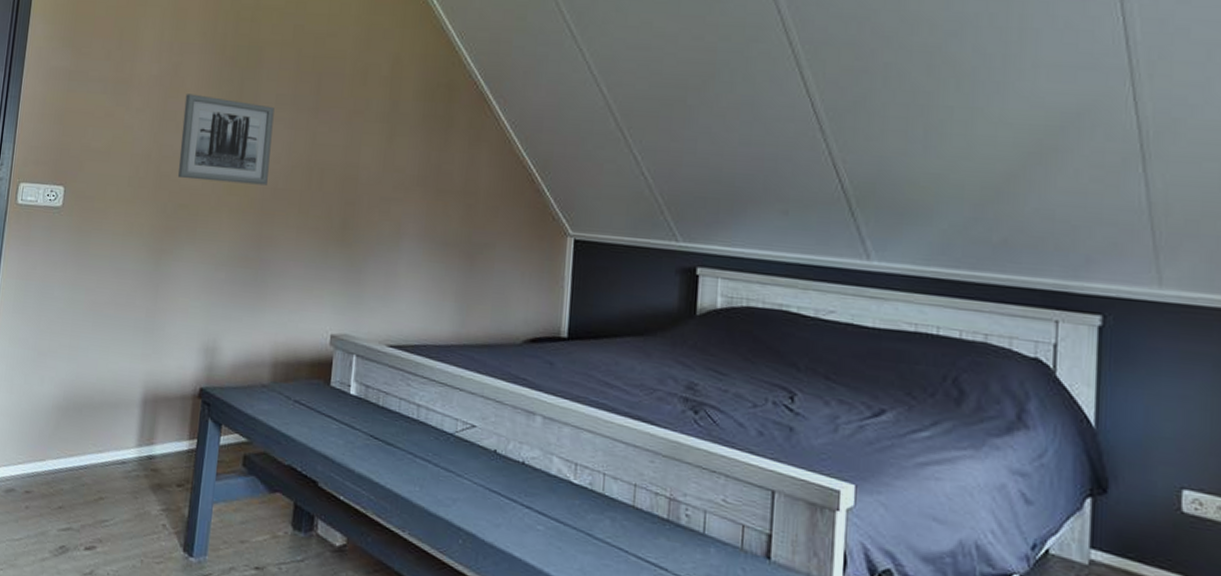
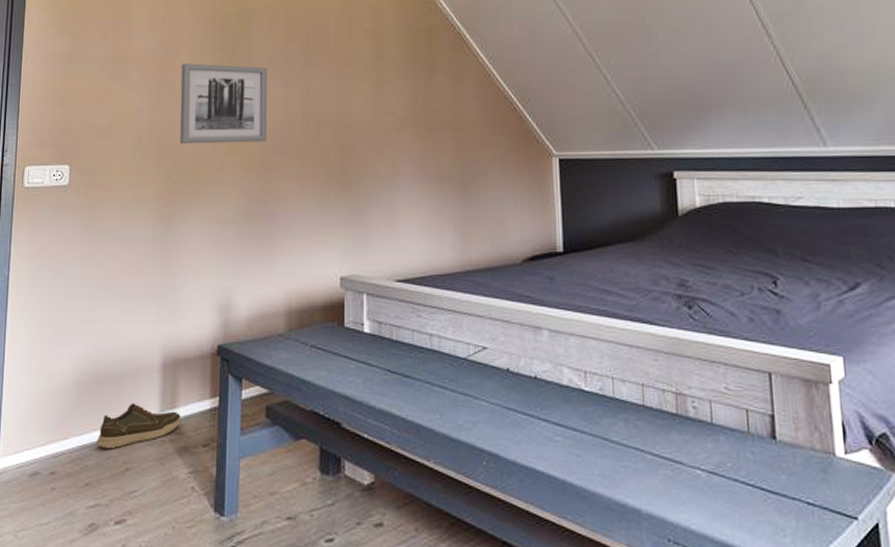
shoe: none [72,434,158,477] -> present [96,403,181,449]

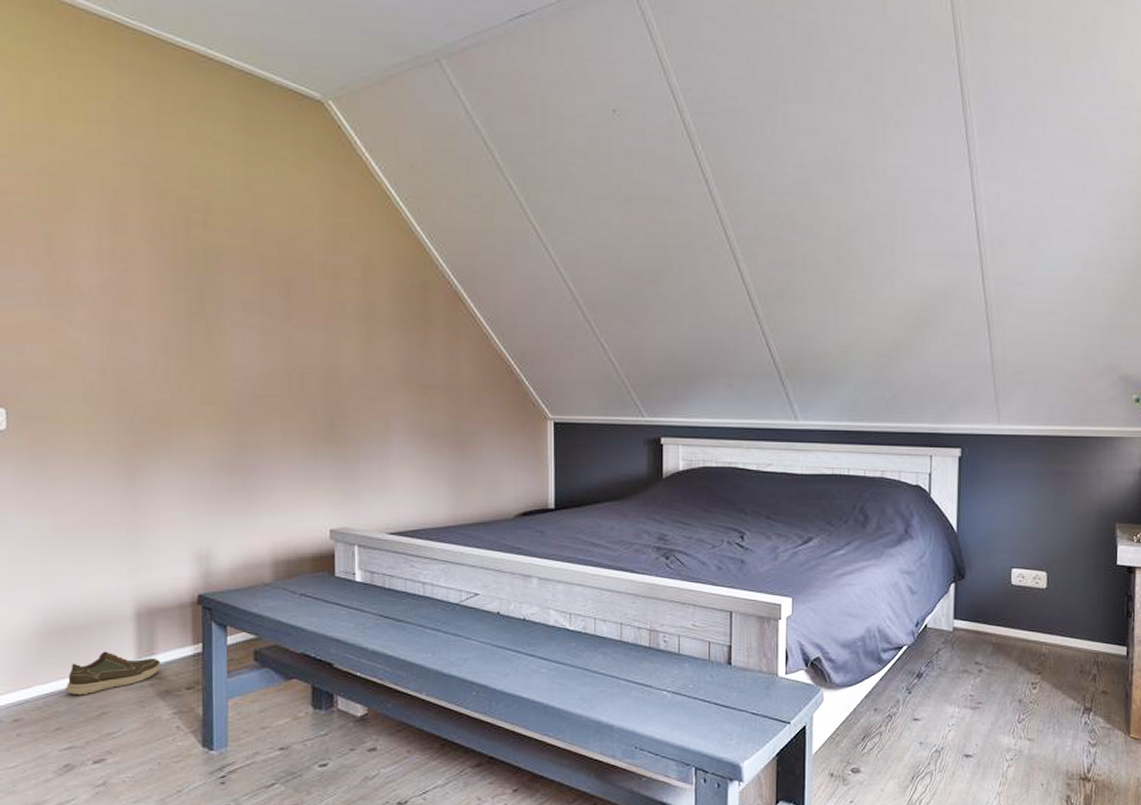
wall art: present [179,63,267,145] -> none [138,303,244,393]

